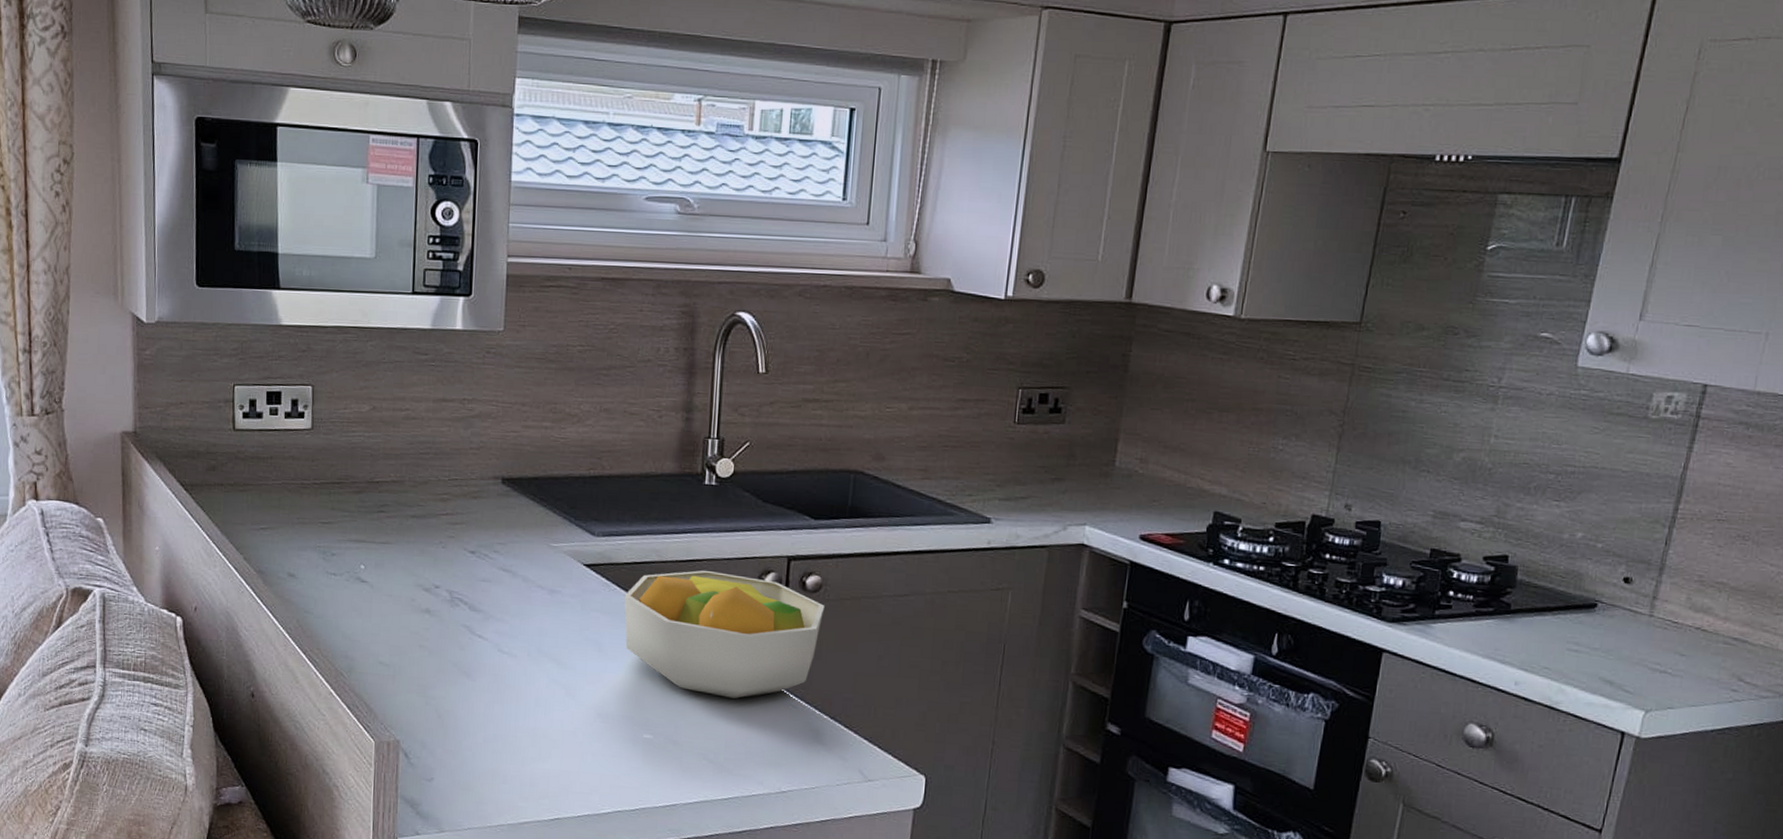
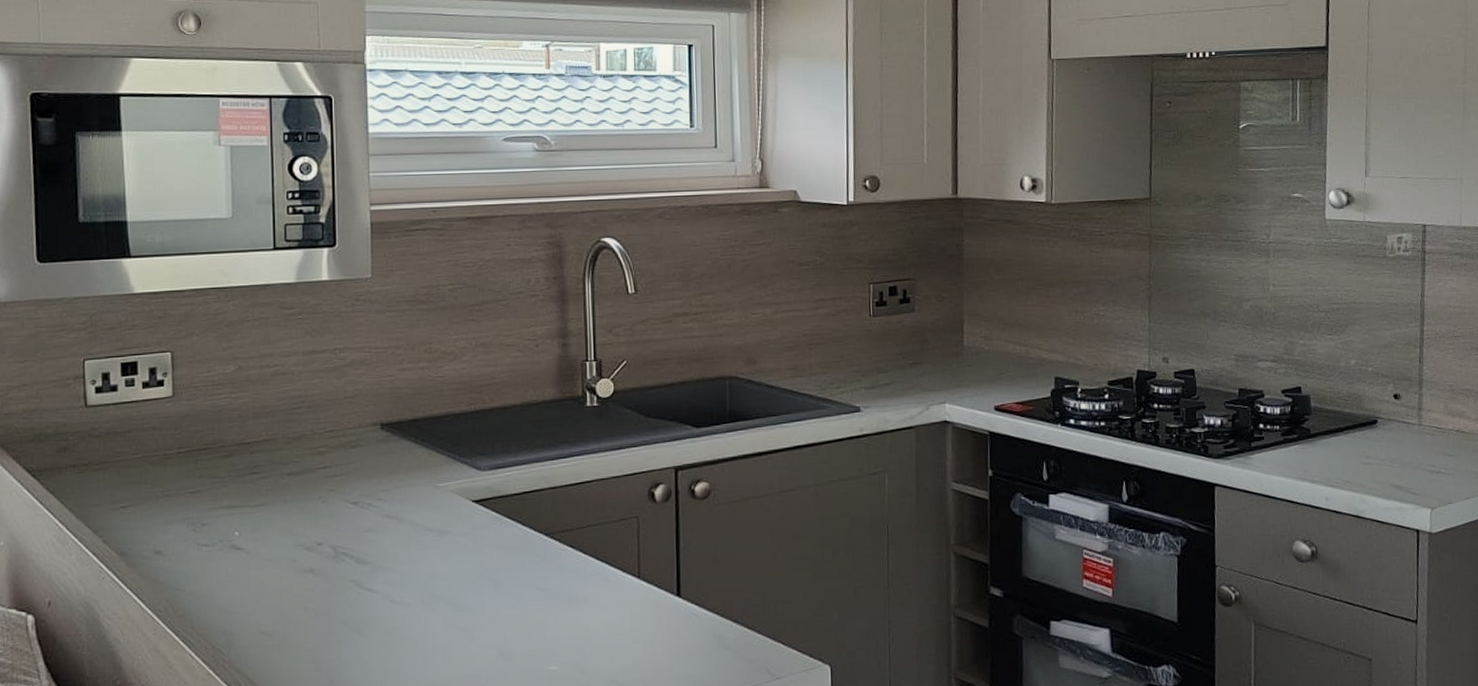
fruit bowl: present [624,570,825,699] -> none [517,490,715,616]

